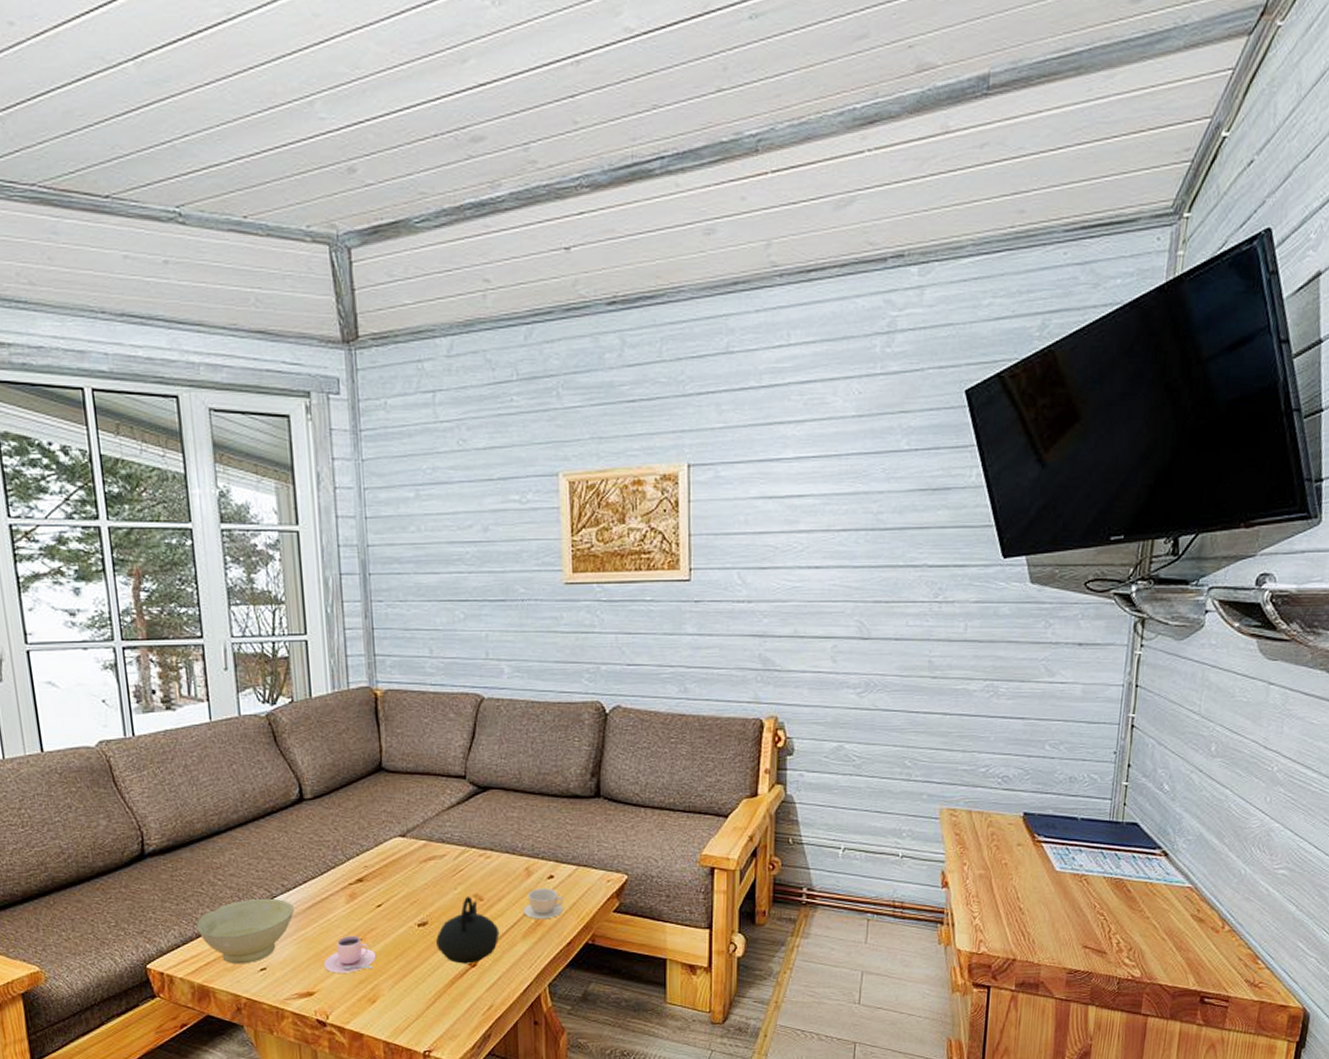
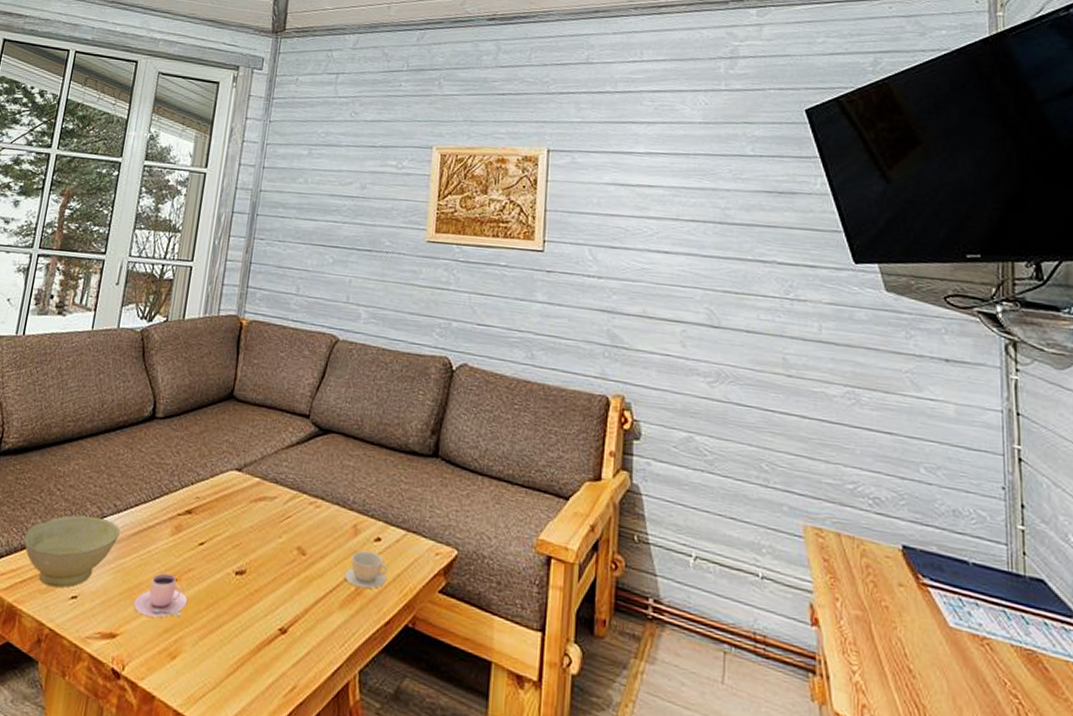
teapot: present [436,896,500,964] -> none [249,547,317,629]

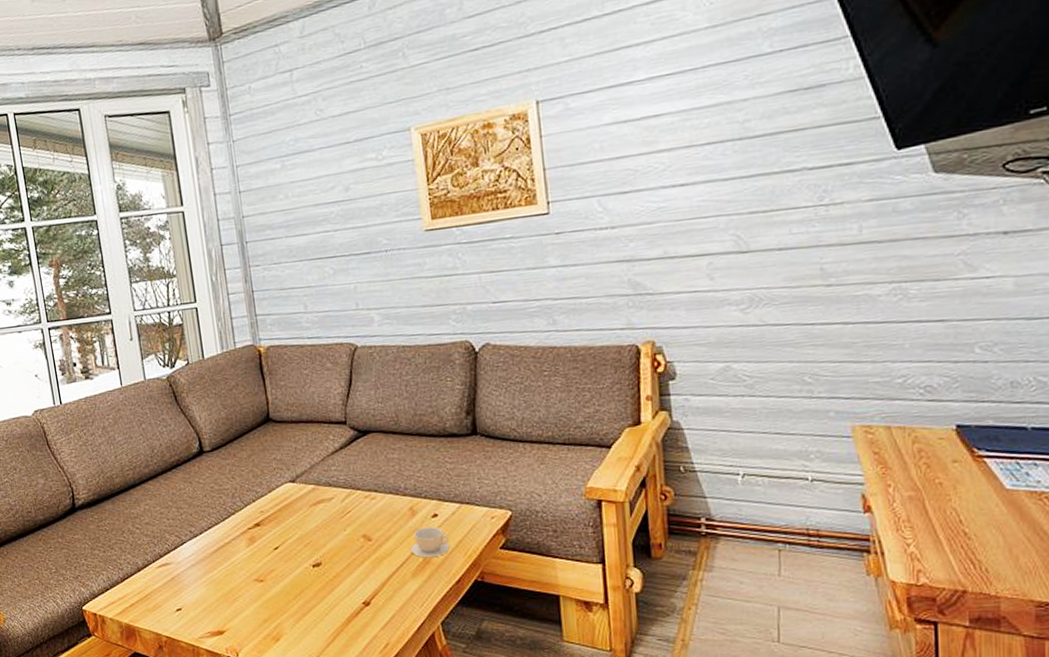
bowl: present [23,515,120,588] -> none [120,543,202,605]
teacup: present [133,573,188,618] -> none [231,577,278,613]

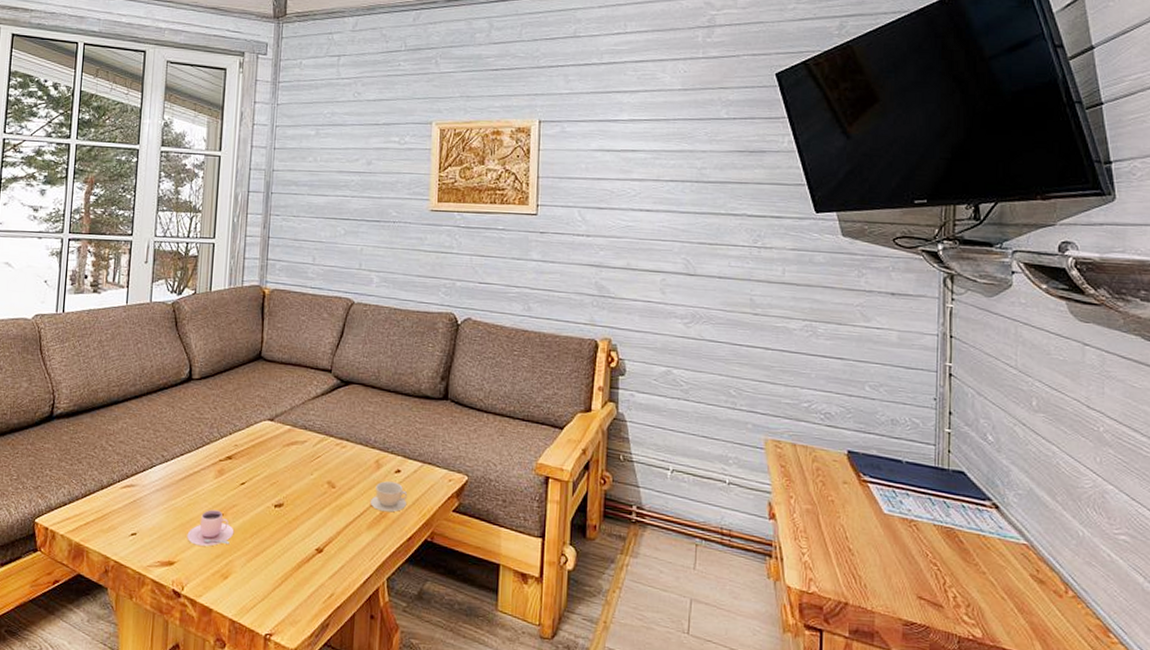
teacup: none [231,577,278,613] -> present [187,509,234,547]

